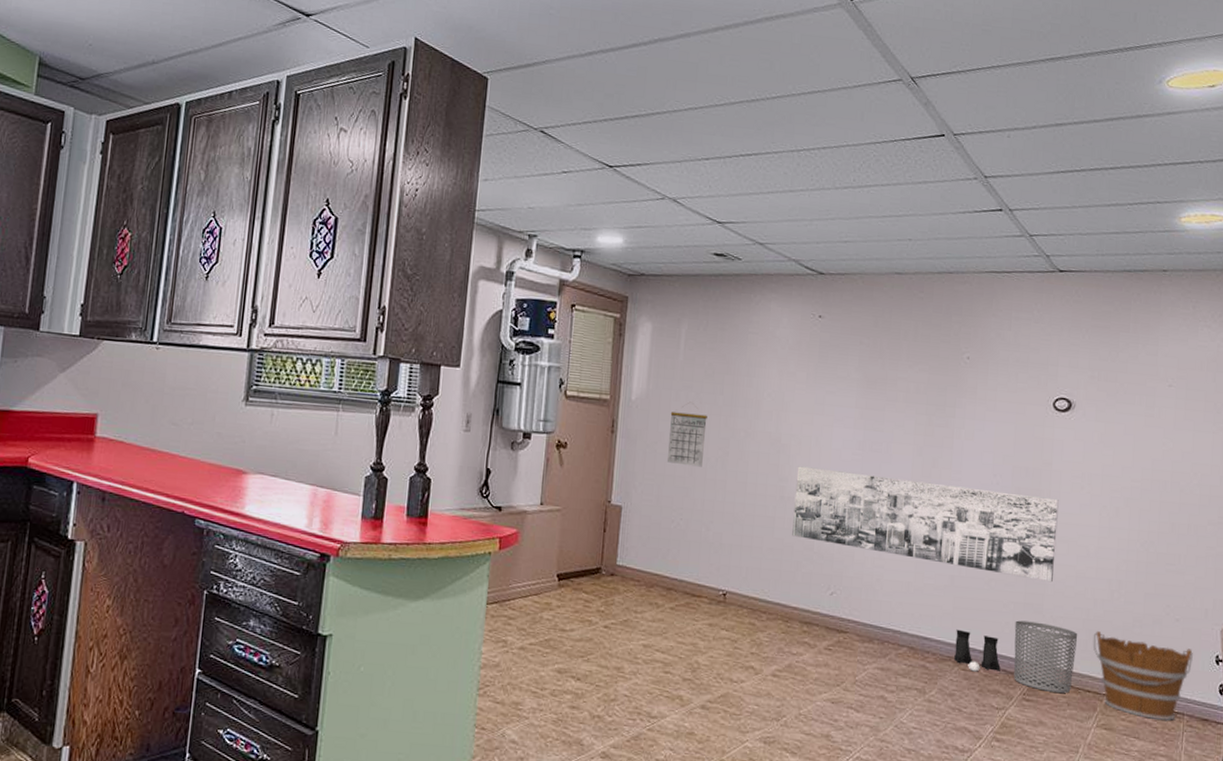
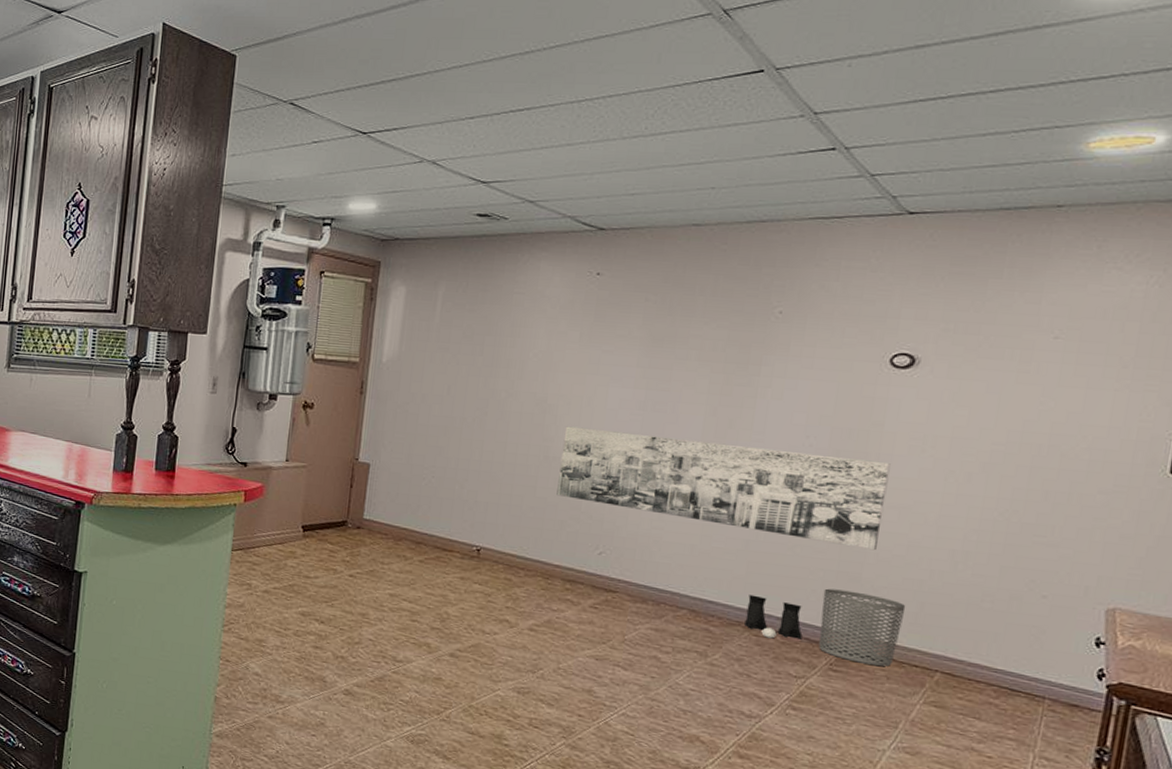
calendar: present [666,401,707,467] -> none [418,363,465,427]
bucket: present [1093,631,1193,721] -> none [925,604,1063,703]

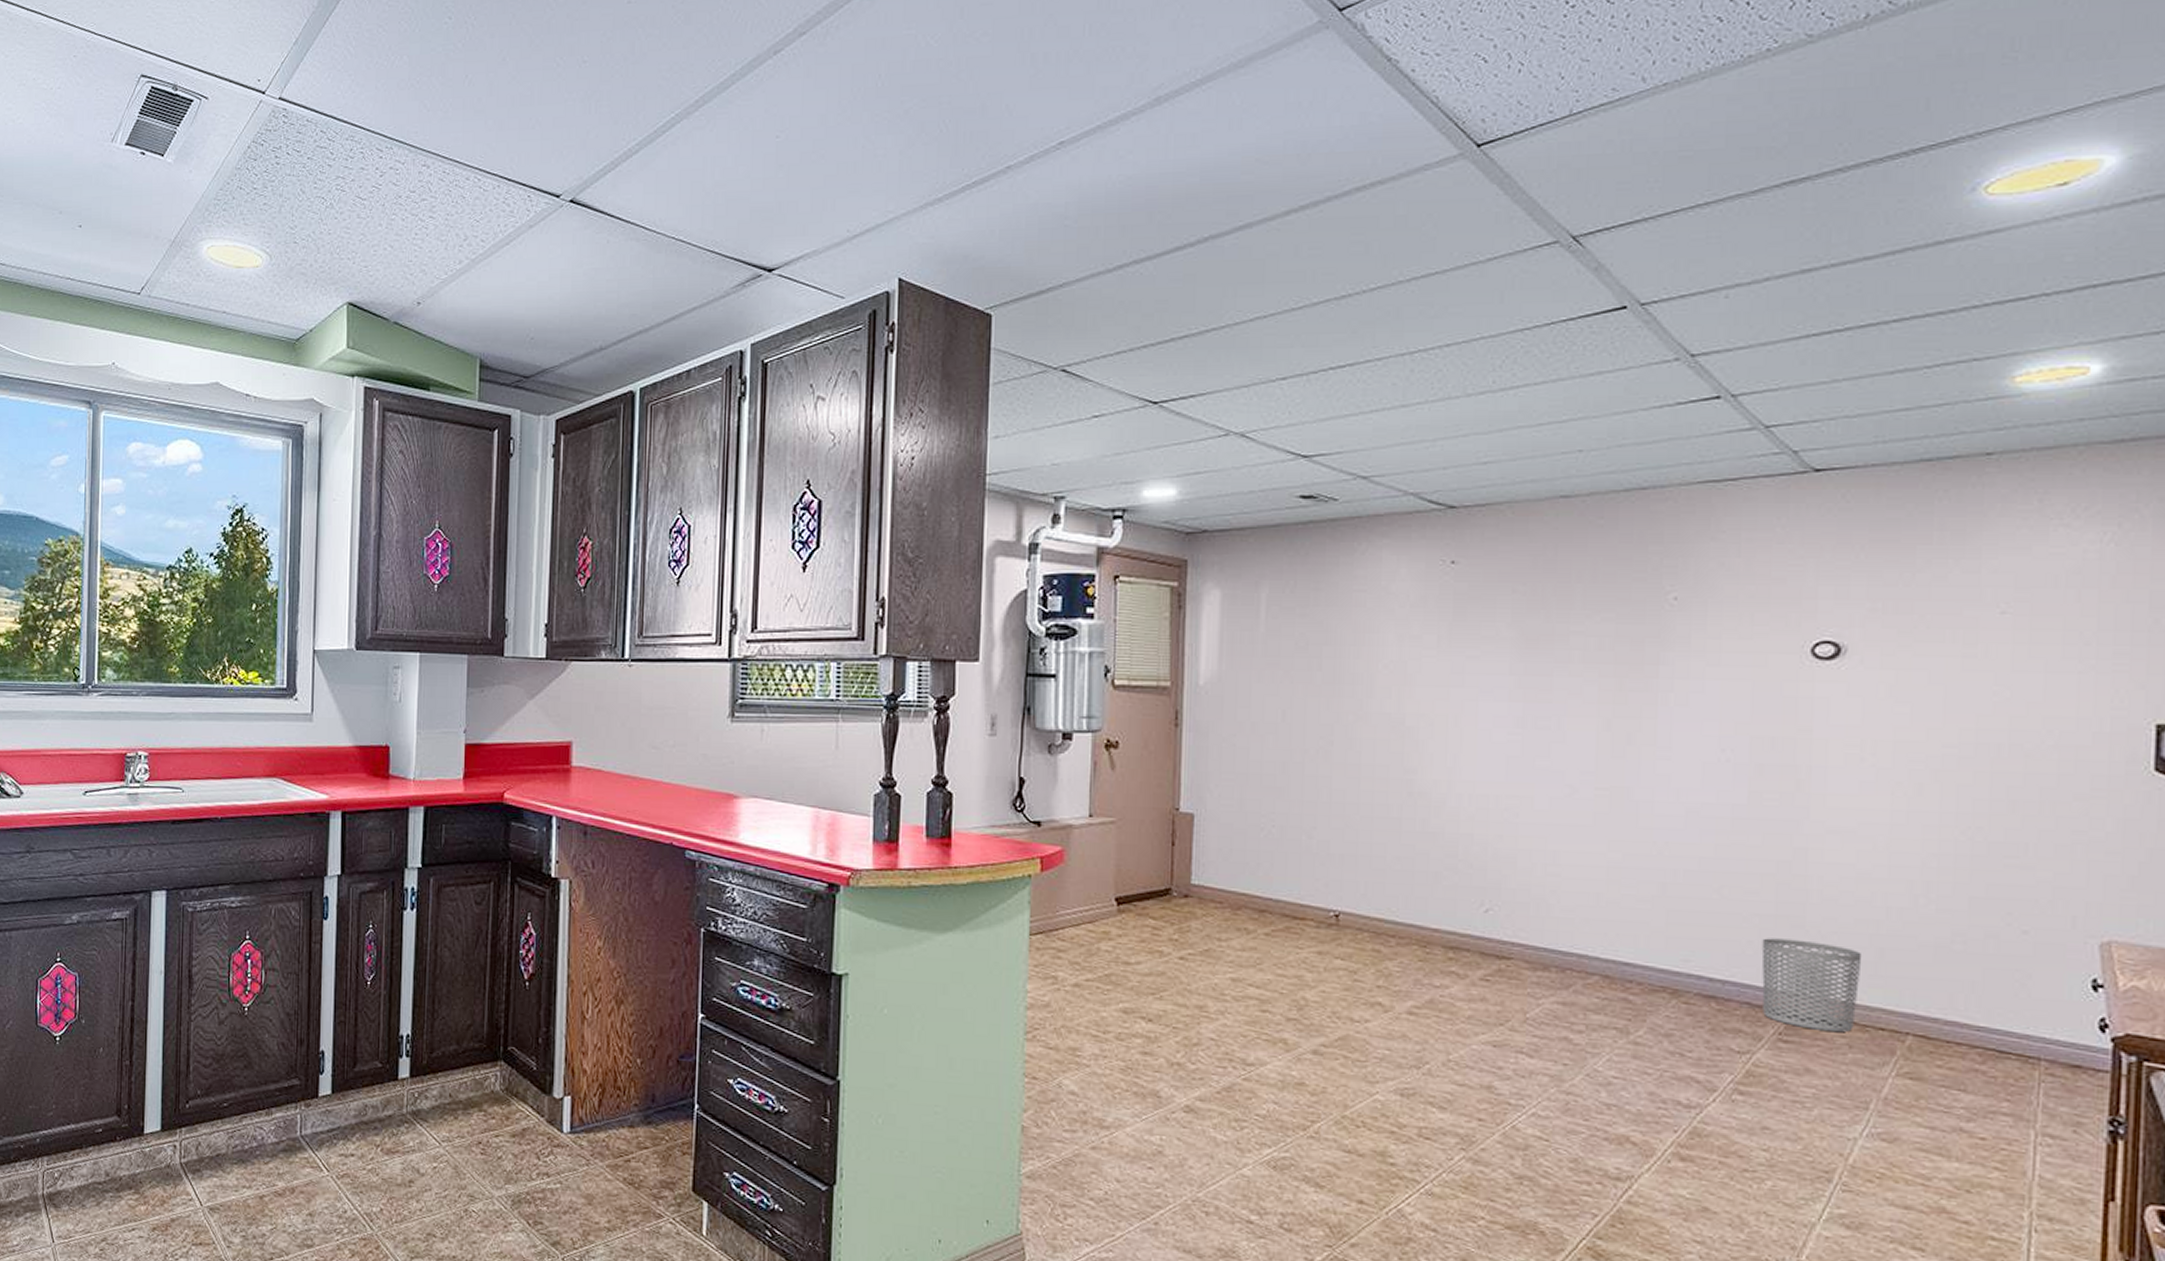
wall art: present [556,426,891,551] -> none [1427,753,1825,887]
boots: present [743,594,803,640] -> none [1669,951,1742,1006]

